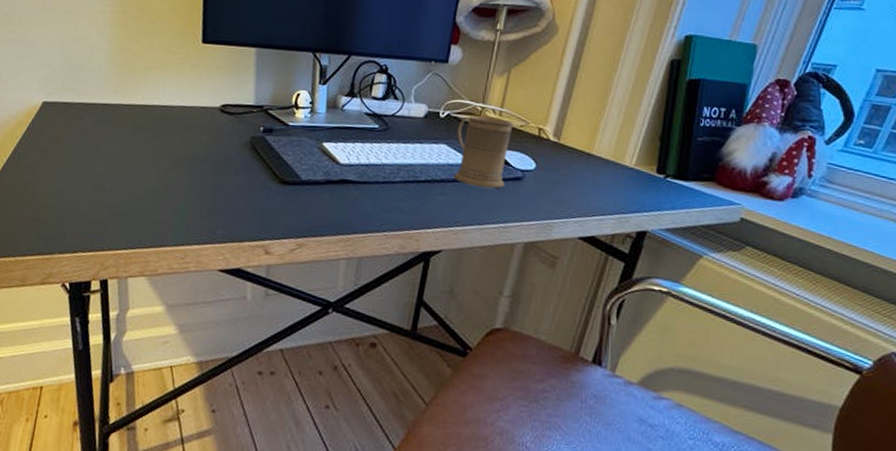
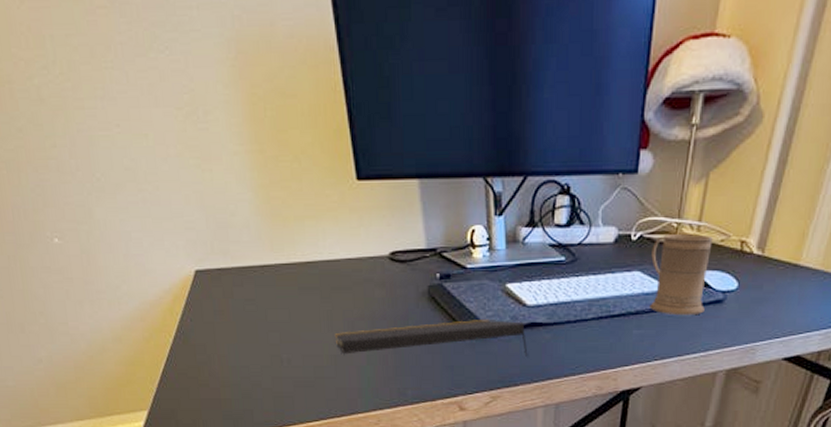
notepad: none [157,169,337,210] -> present [334,320,528,357]

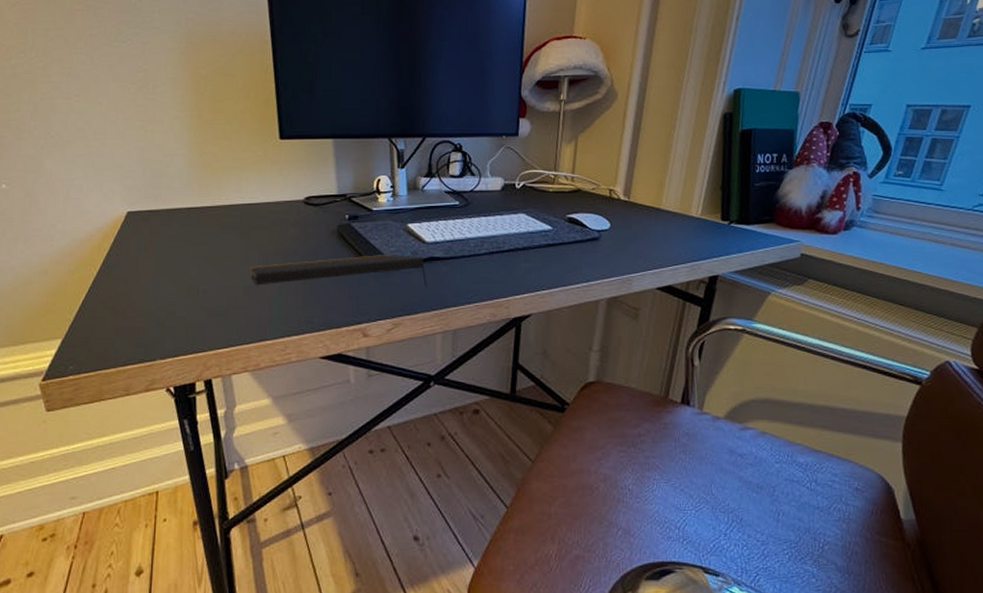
mug: present [649,234,713,316] -> none [534,184,585,251]

